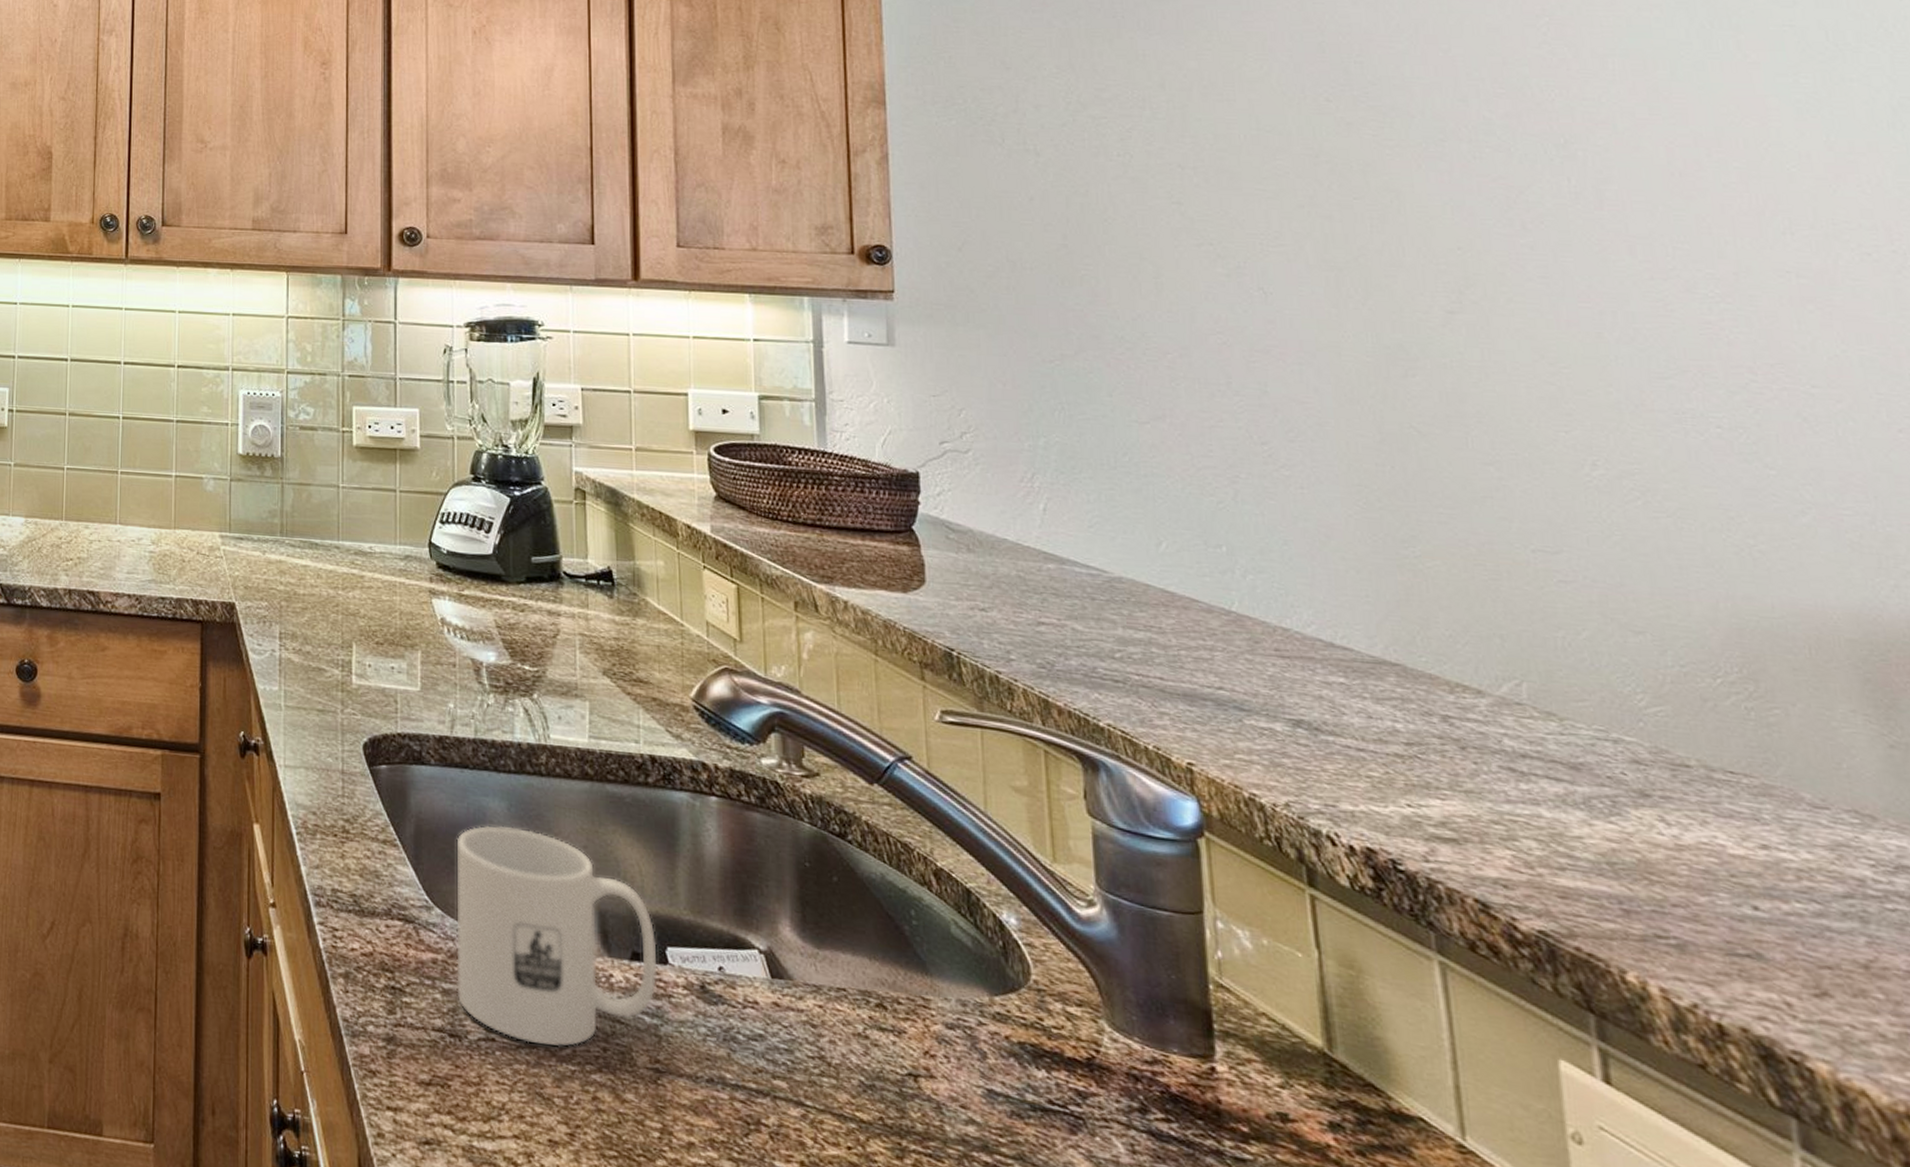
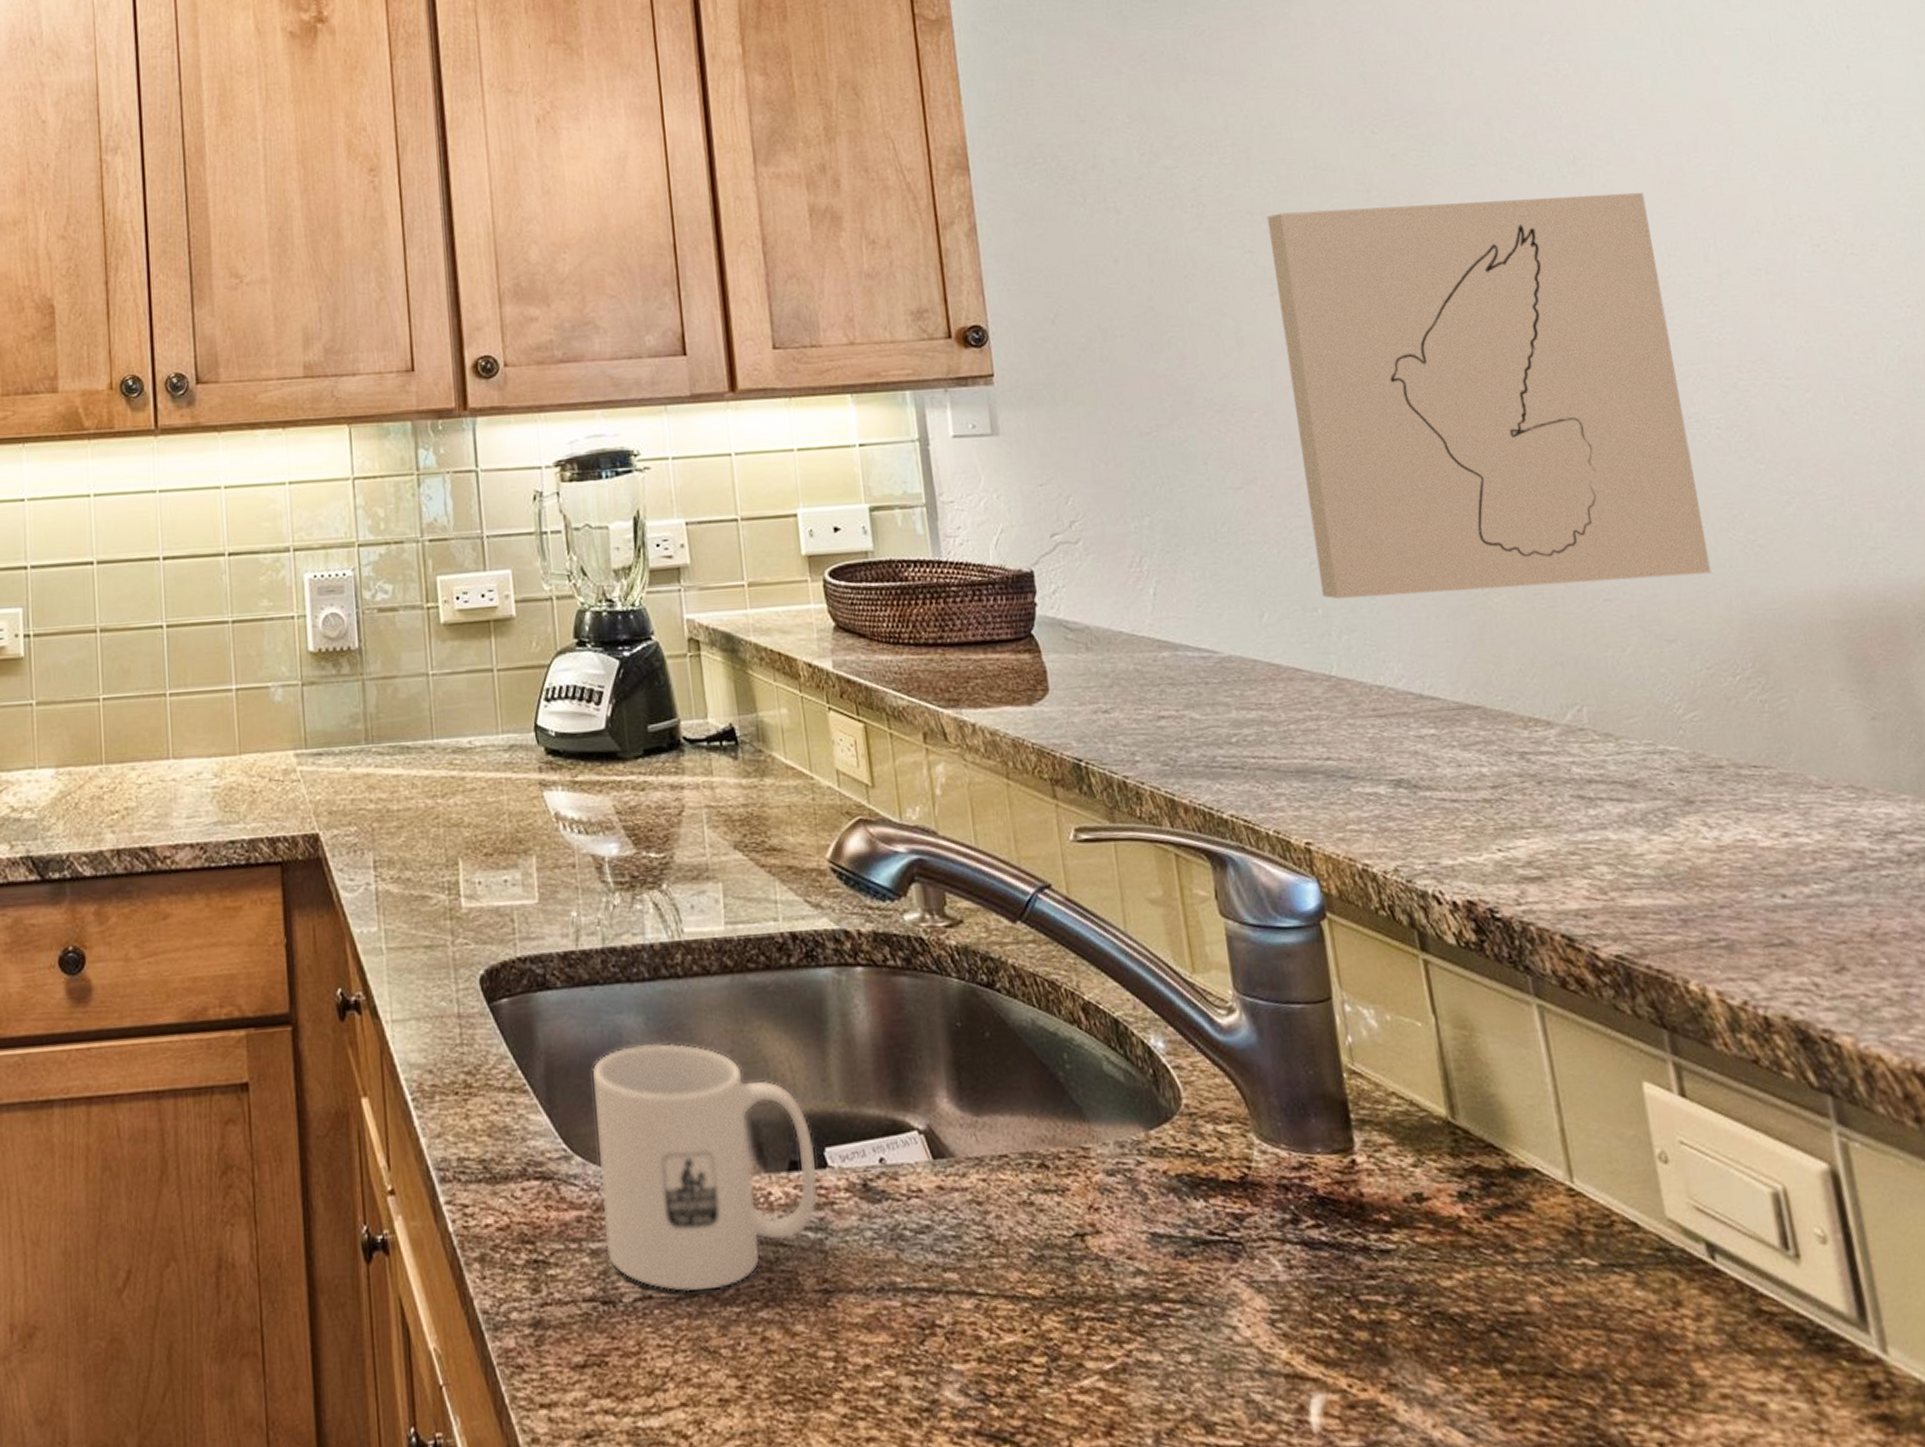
wall art: none [1199,169,1696,572] -> present [1266,192,1711,600]

